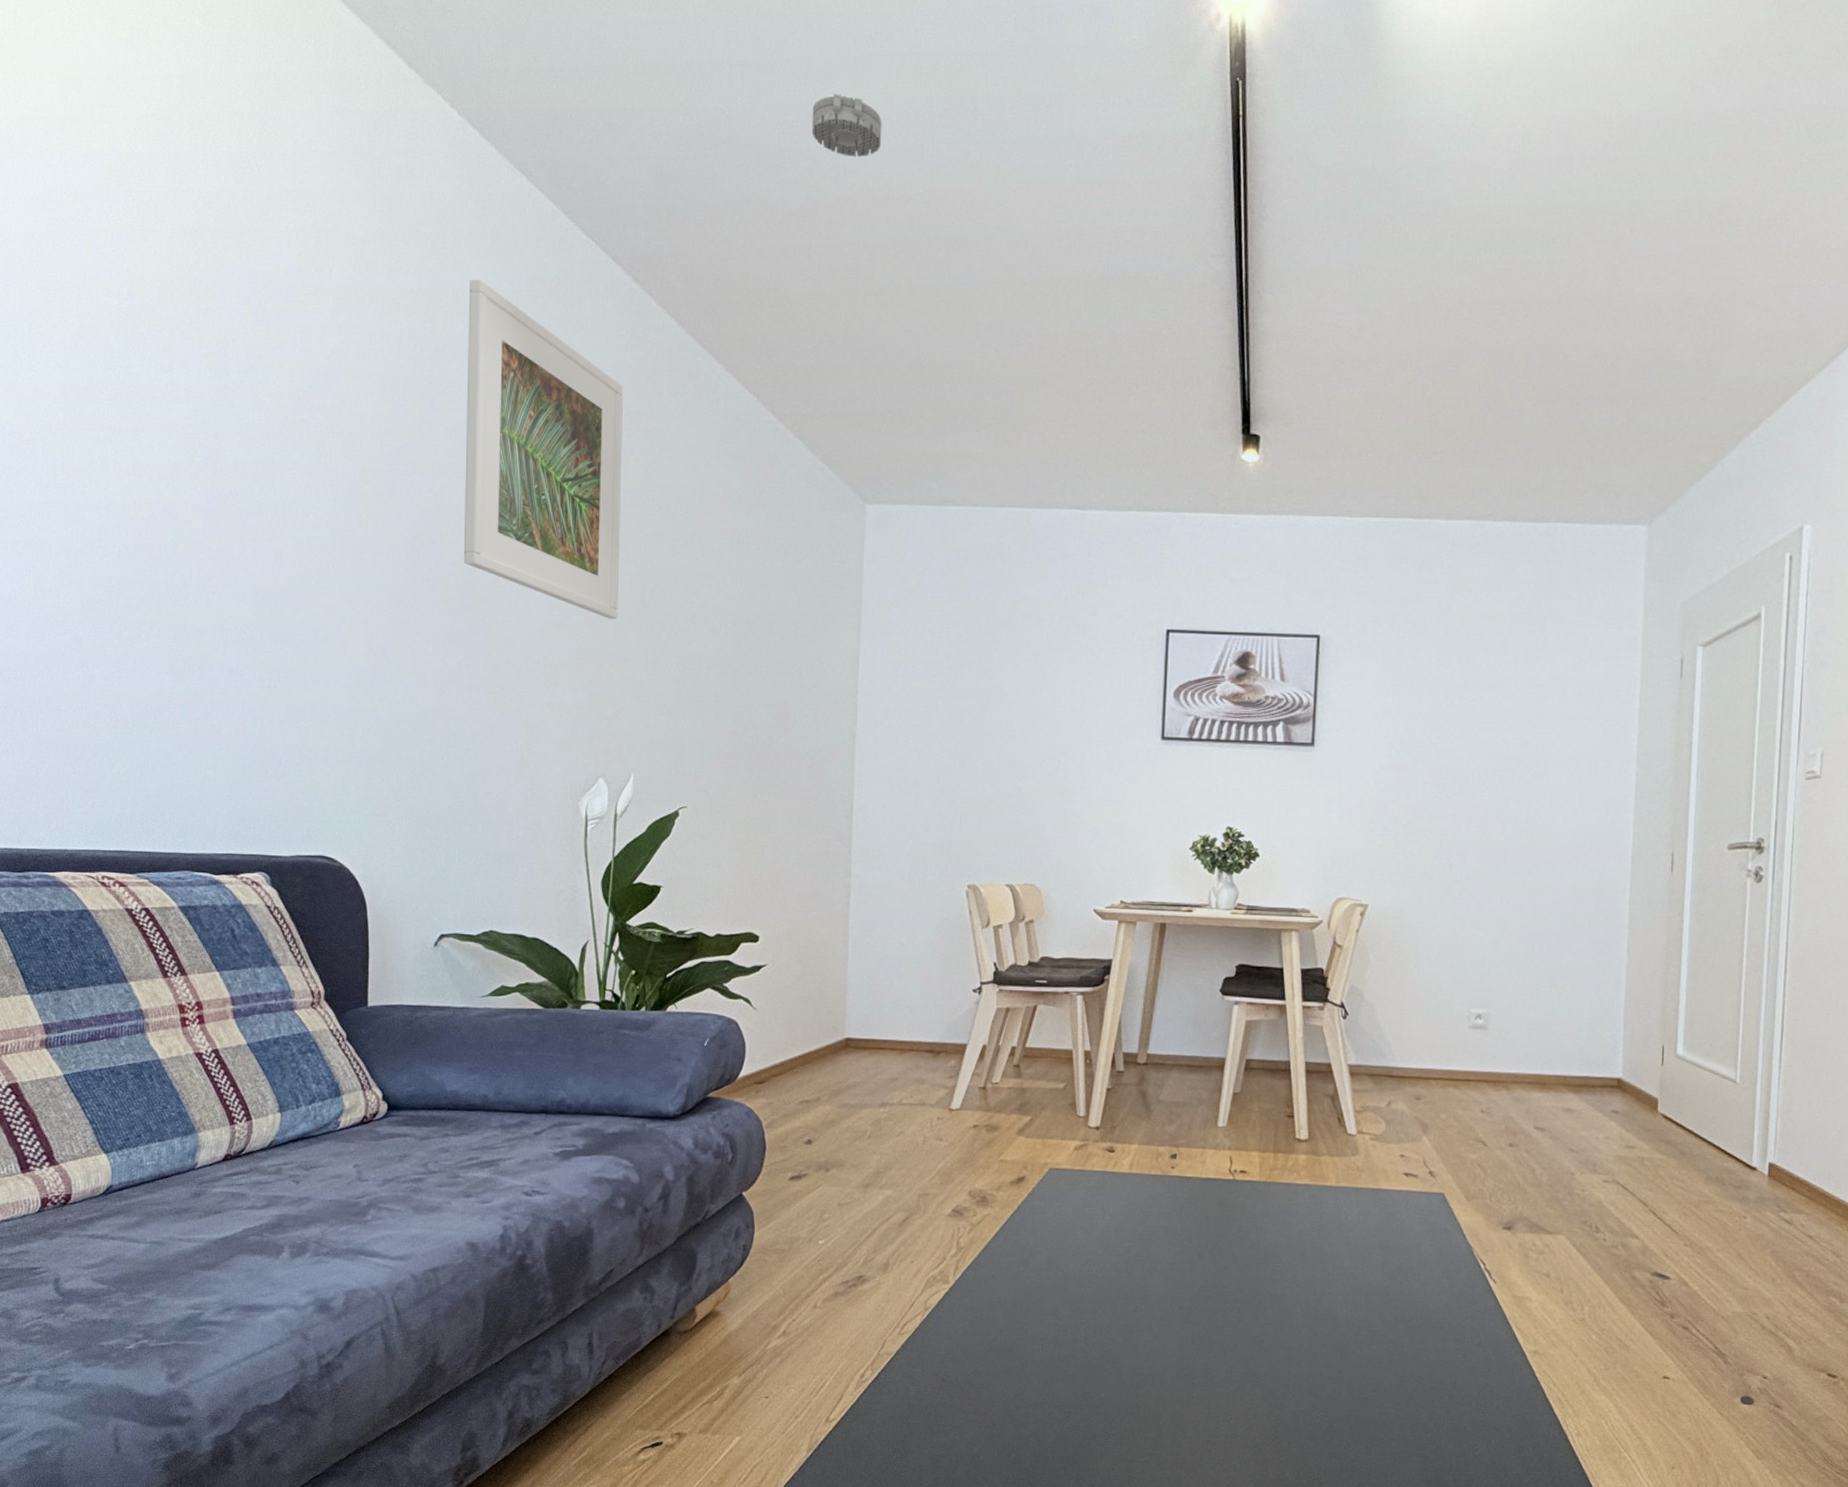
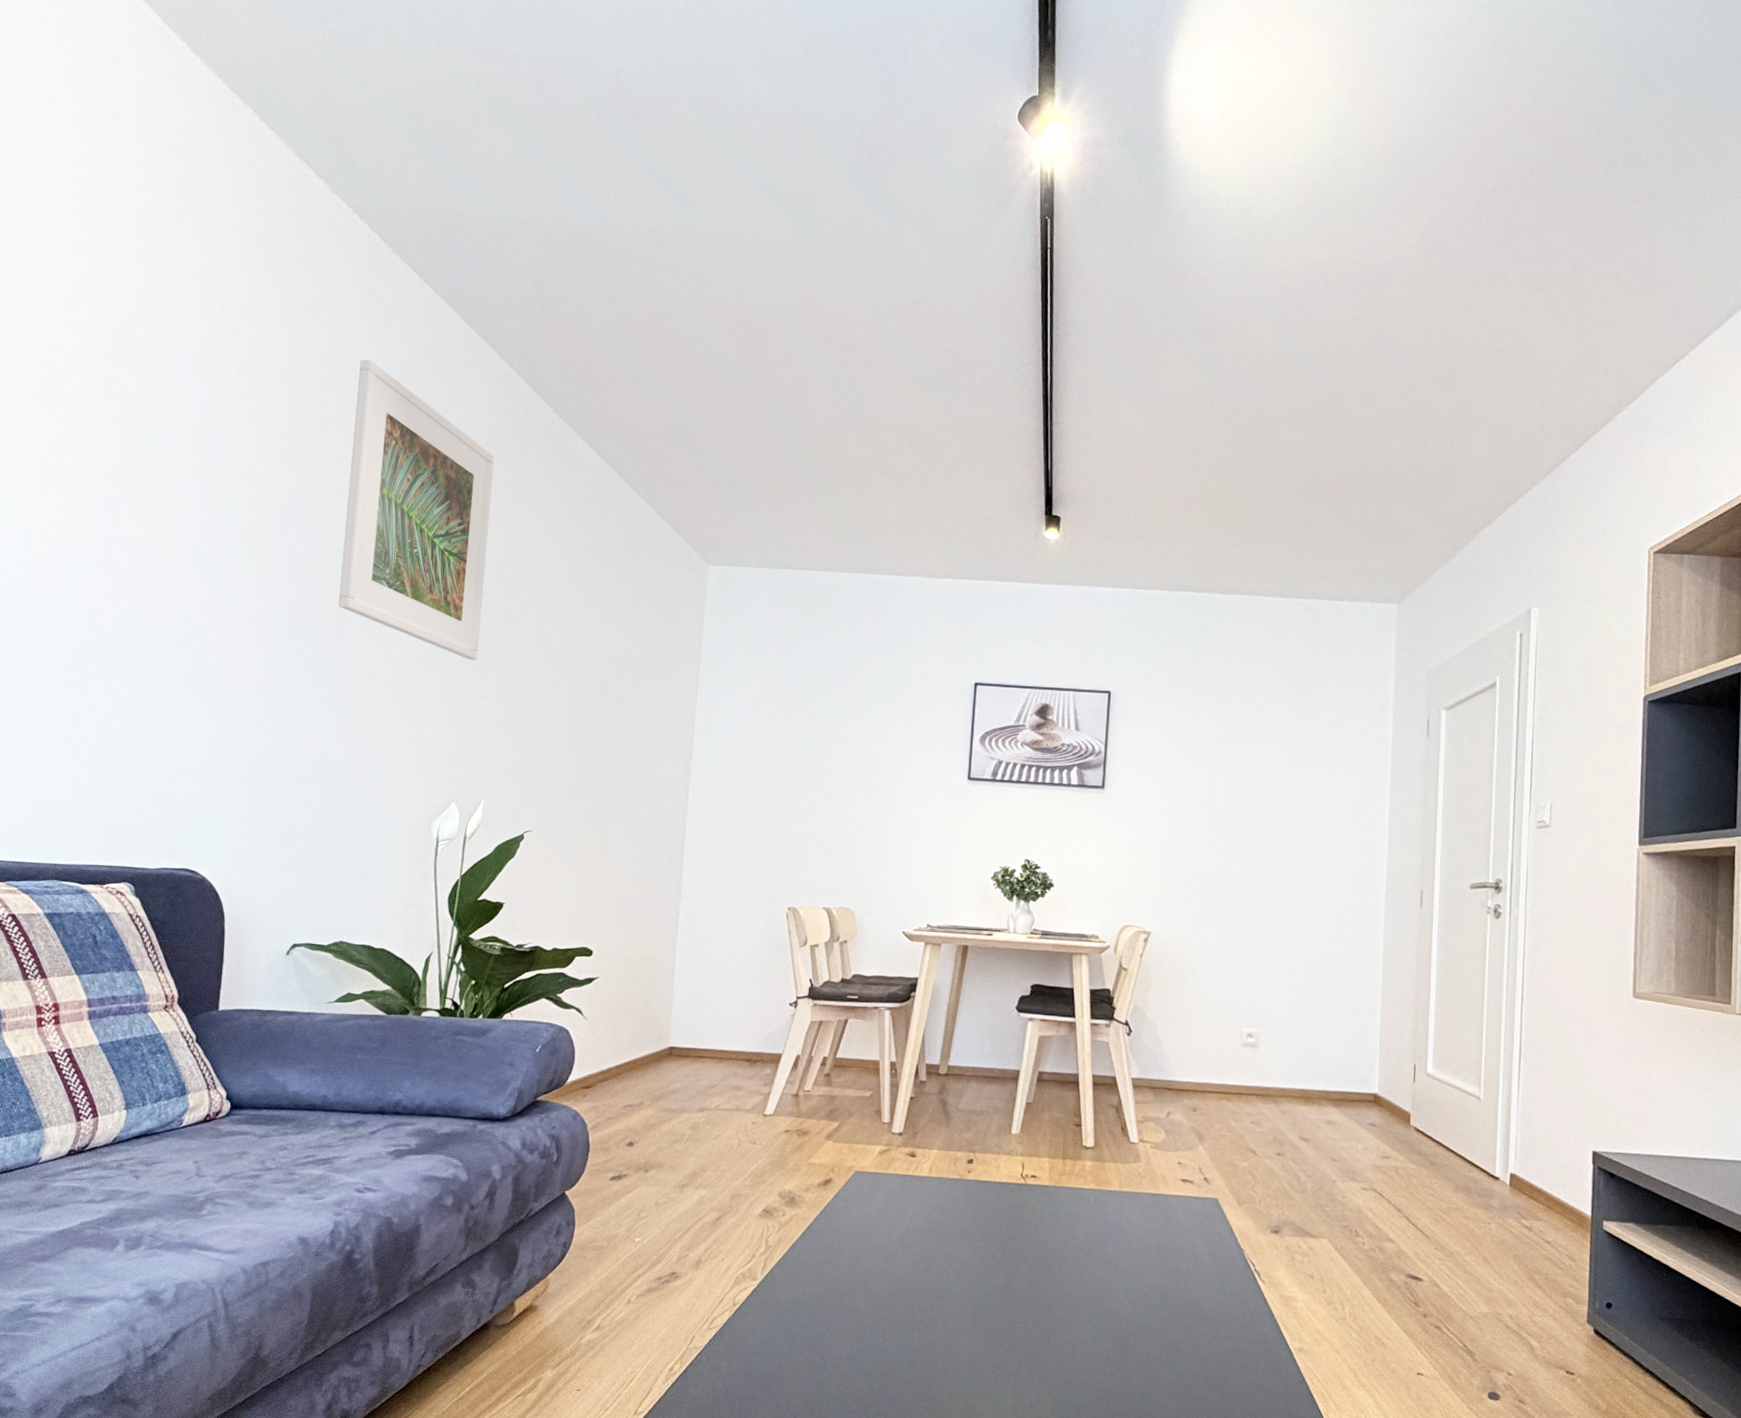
smoke detector: present [812,94,882,158] -> none [674,215,737,269]

